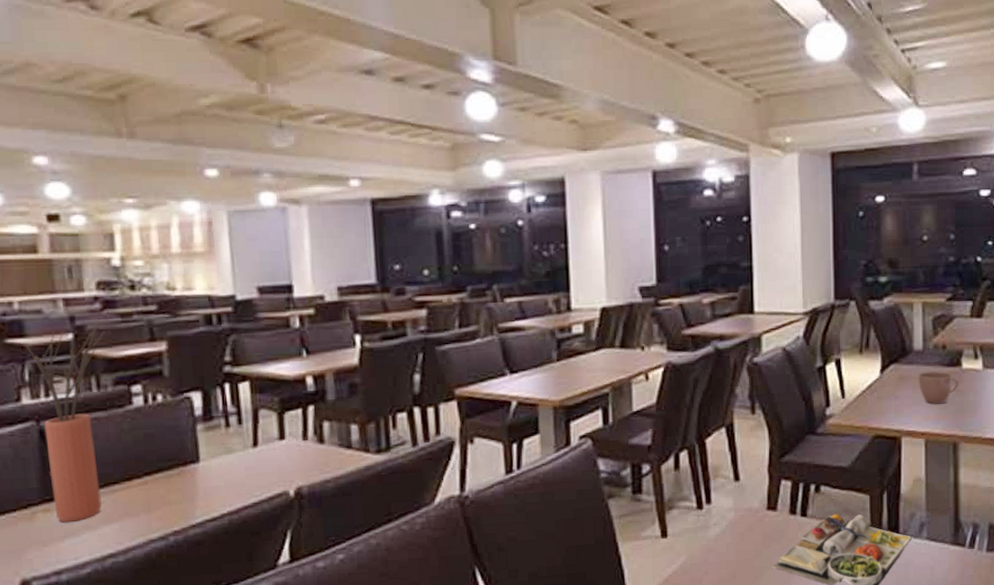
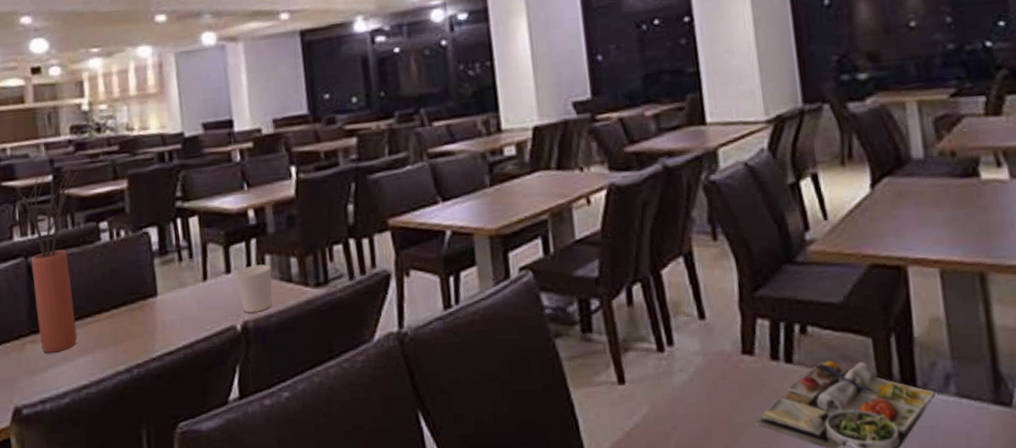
dixie cup: none [289,431,330,479] -> present [235,264,272,313]
cup: present [917,371,959,404] -> none [920,184,979,225]

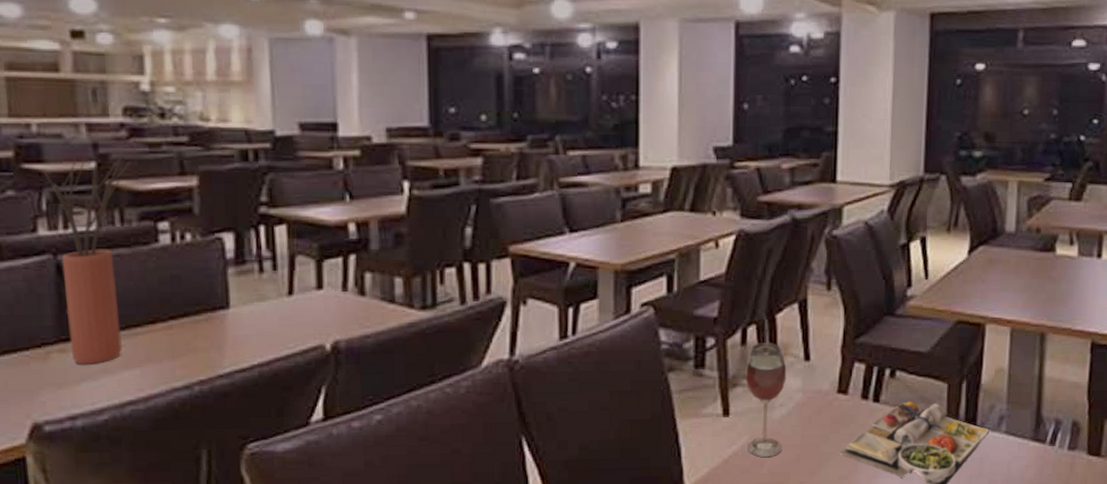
dixie cup: present [235,264,272,313] -> none [327,282,372,332]
wineglass: none [635,300,688,430] -> present [745,342,787,458]

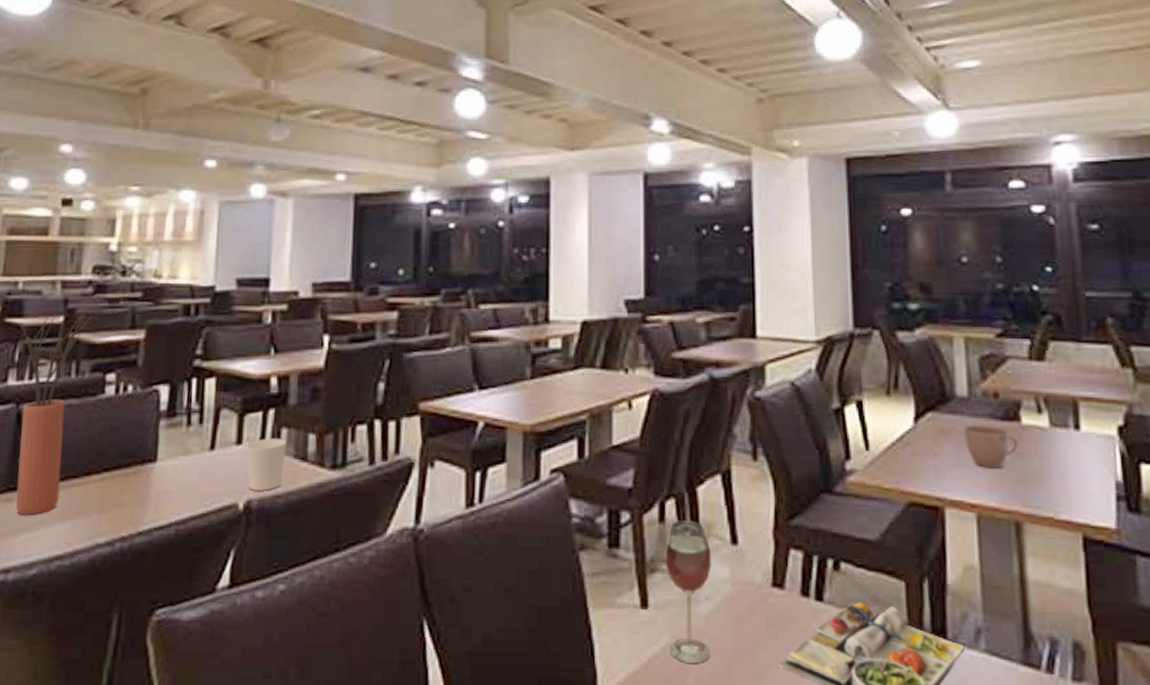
dixie cup: none [327,282,372,332] -> present [246,438,286,491]
cup: none [1007,256,1051,291] -> present [962,425,1019,469]

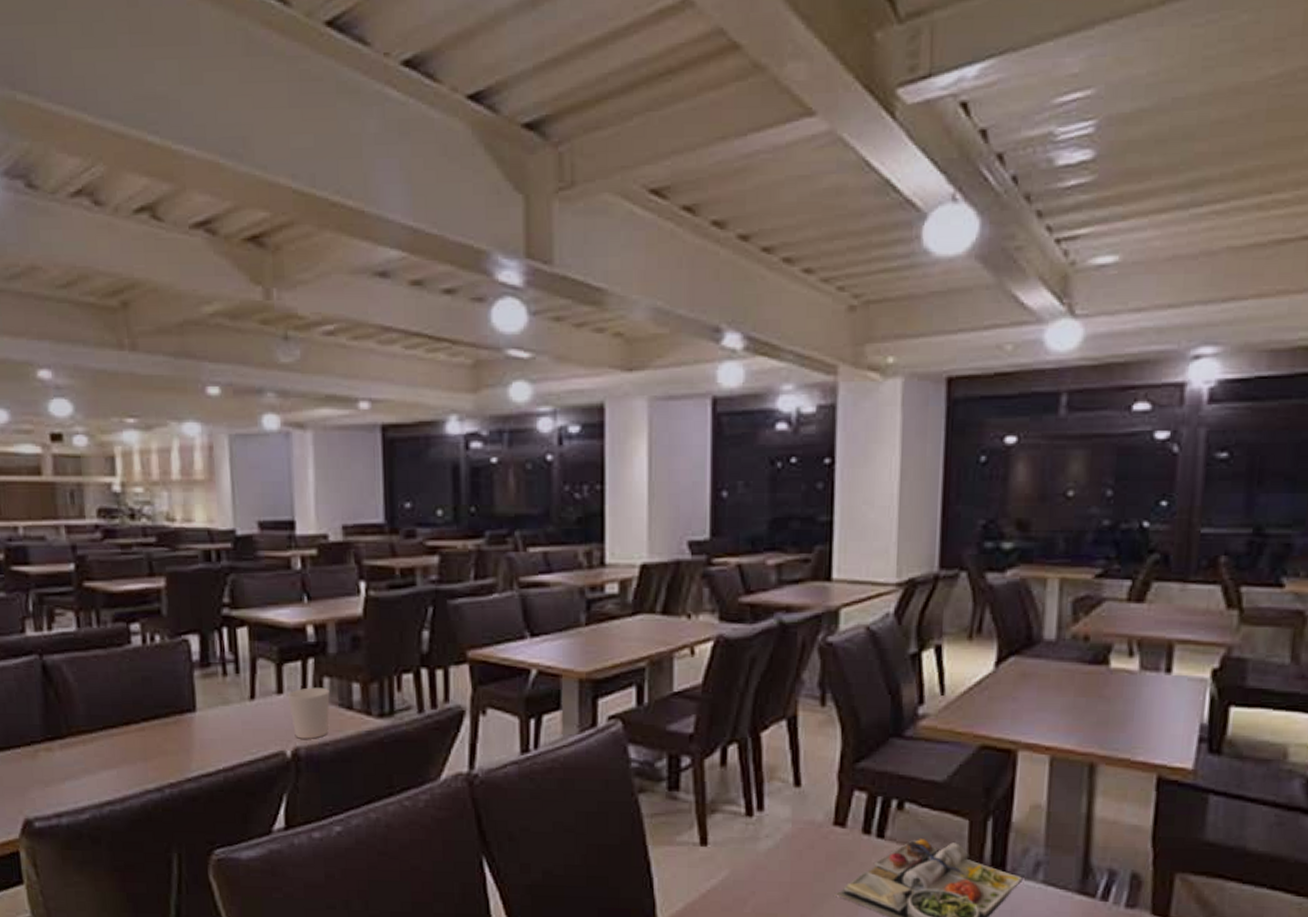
vase: present [16,305,93,516] -> none [29,551,106,765]
wineglass: present [665,519,712,665] -> none [726,763,774,895]
cup: present [962,425,1019,469] -> none [1045,669,1104,712]

